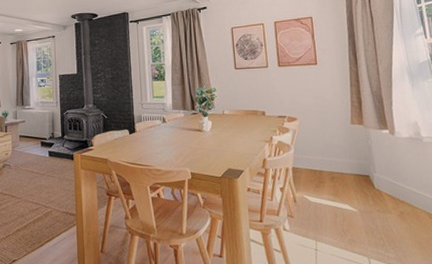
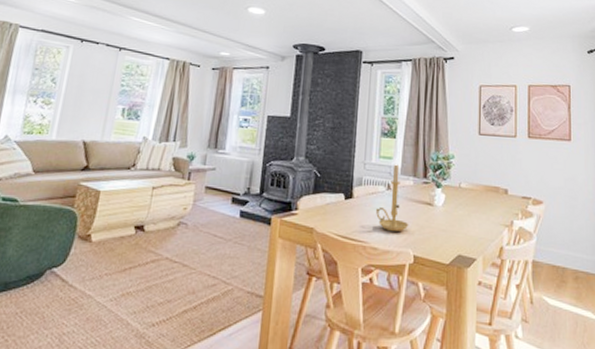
candle holder: none [156,97,184,156] -> present [376,158,409,232]

